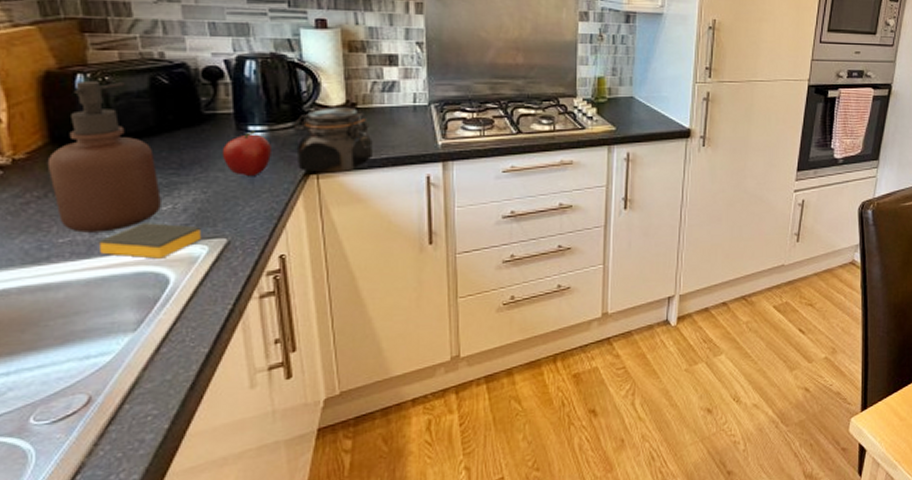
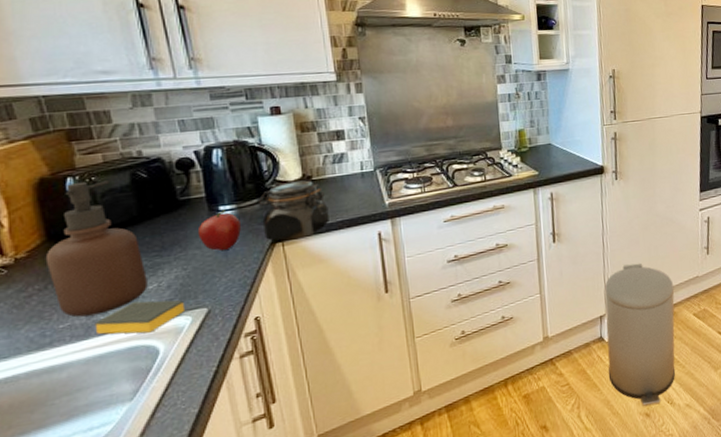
pedal bin: none [670,243,755,402] -> present [604,263,676,407]

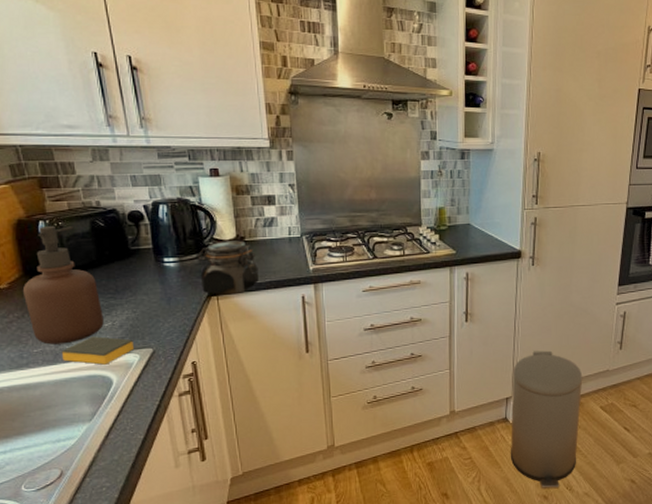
fruit: present [197,210,242,251] -> none [145,262,183,298]

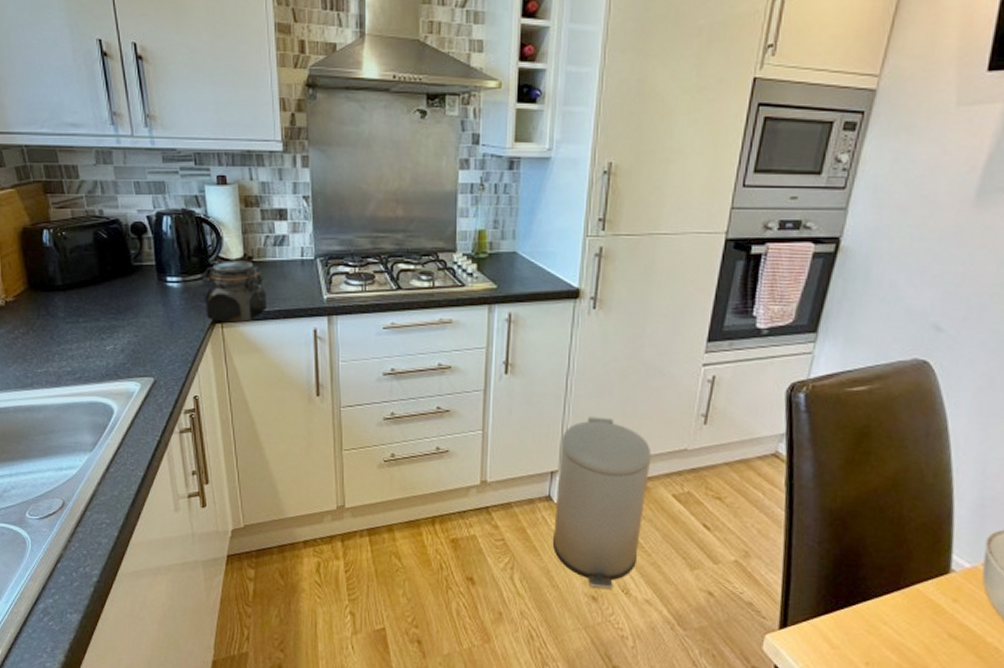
soap dispenser: present [22,225,104,345] -> none [27,235,105,366]
sponge: present [61,336,135,365] -> none [64,360,136,392]

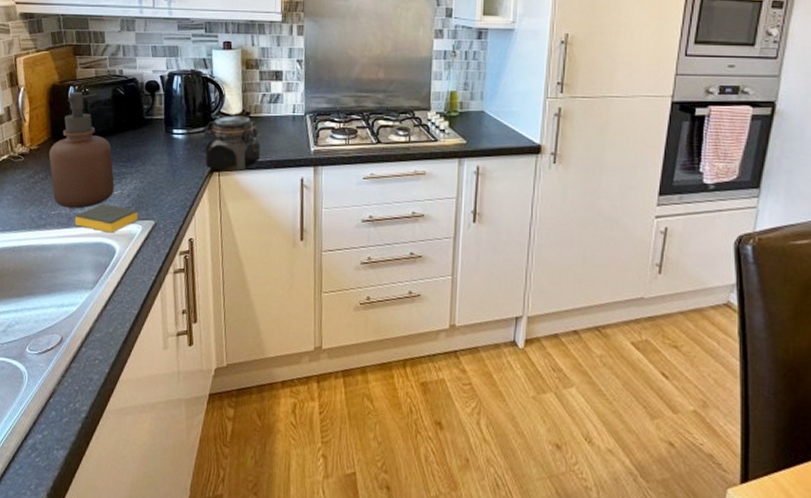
soap dispenser: none [27,235,105,366] -> present [48,91,114,209]
sponge: none [64,360,136,392] -> present [74,203,139,233]
pedal bin: present [552,417,652,590] -> none [517,264,610,438]

